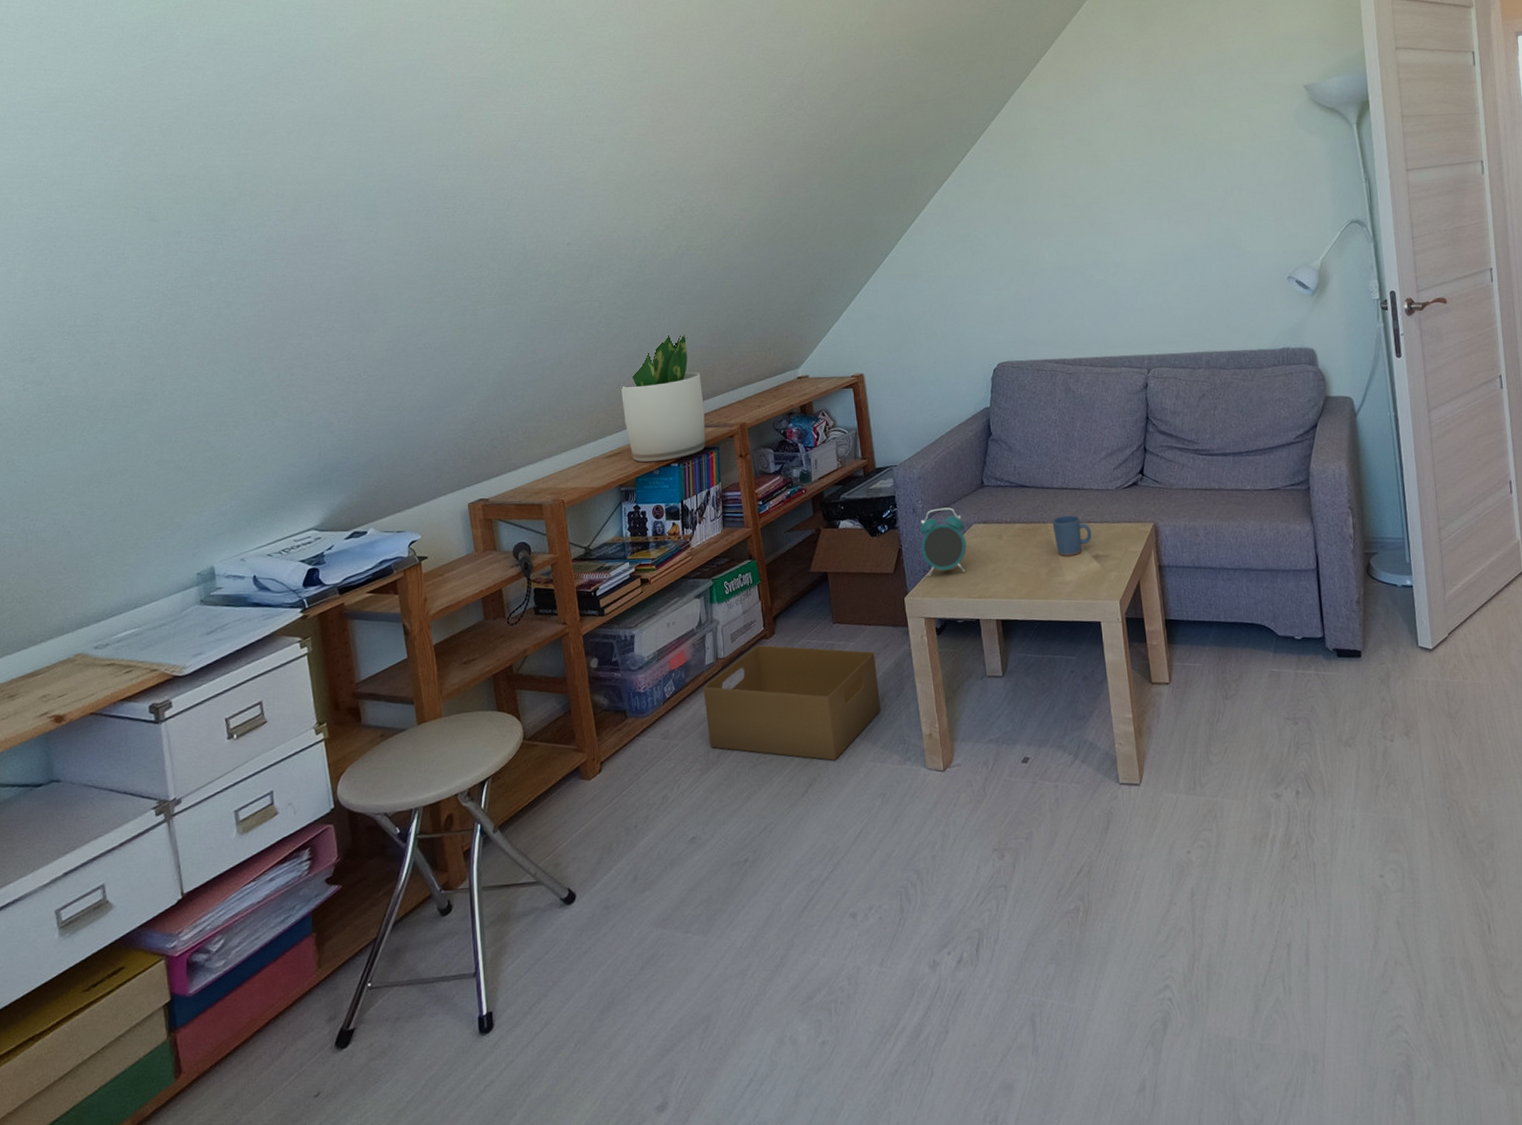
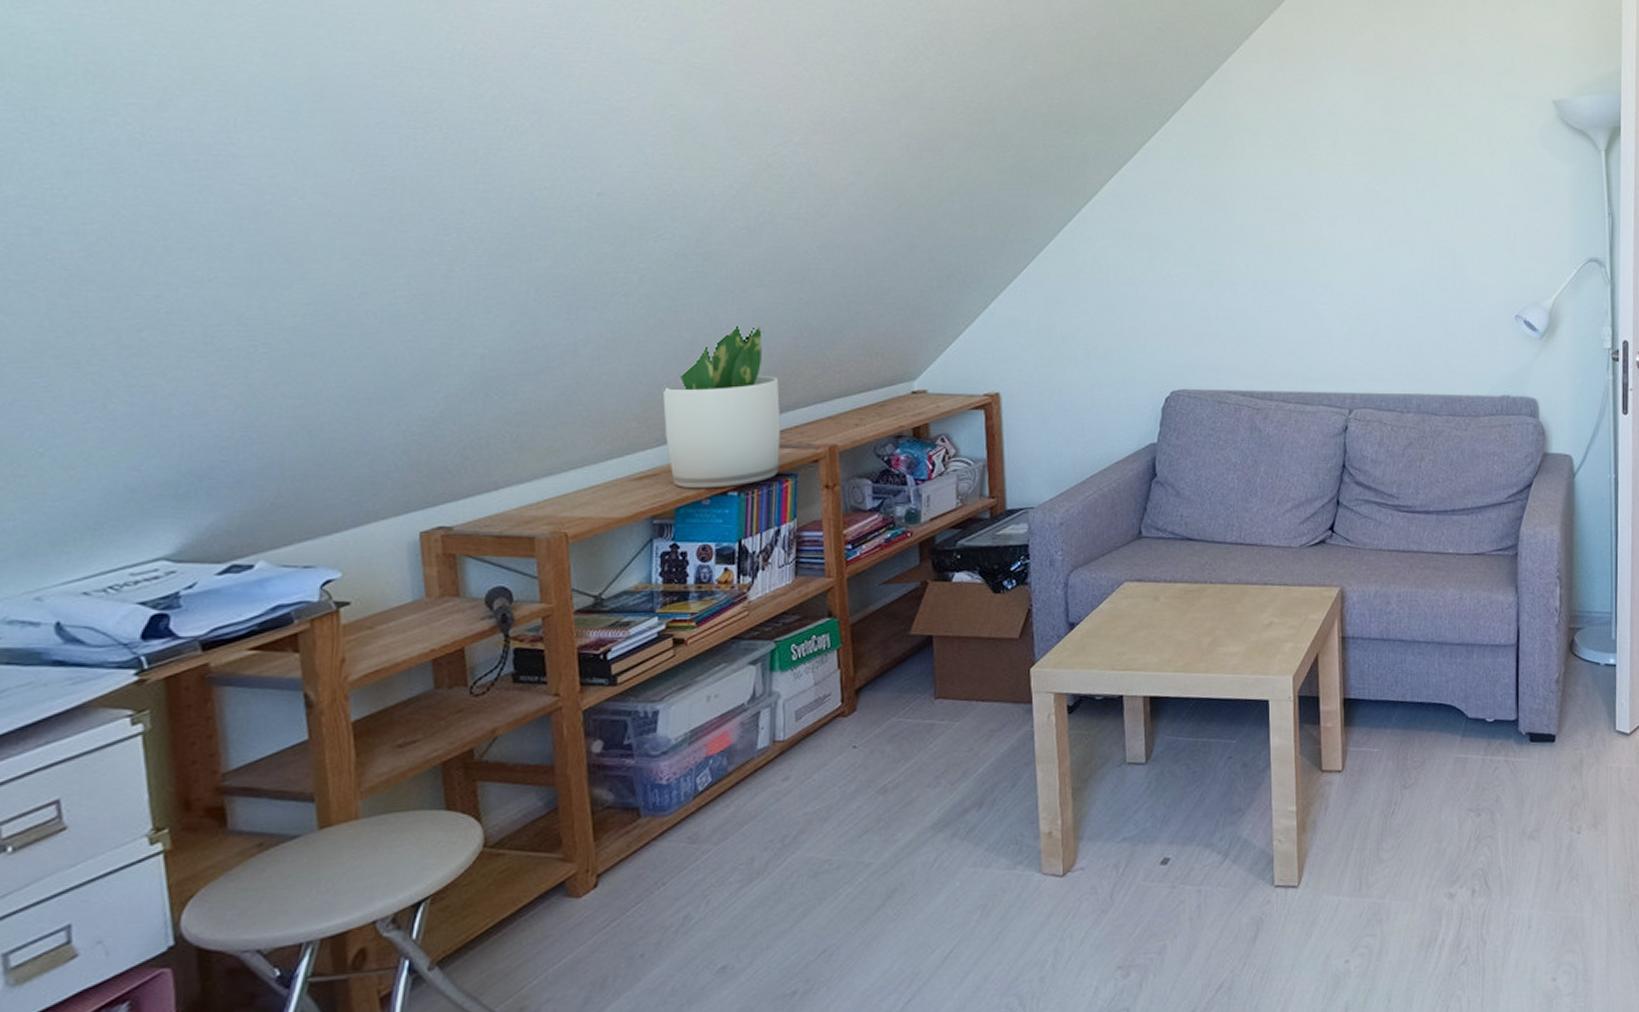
storage basket: present [703,644,880,760] -> none [751,724,989,866]
alarm clock: present [919,507,967,577] -> none [1056,561,1114,644]
mug: present [1052,514,1092,556] -> none [1221,574,1268,623]

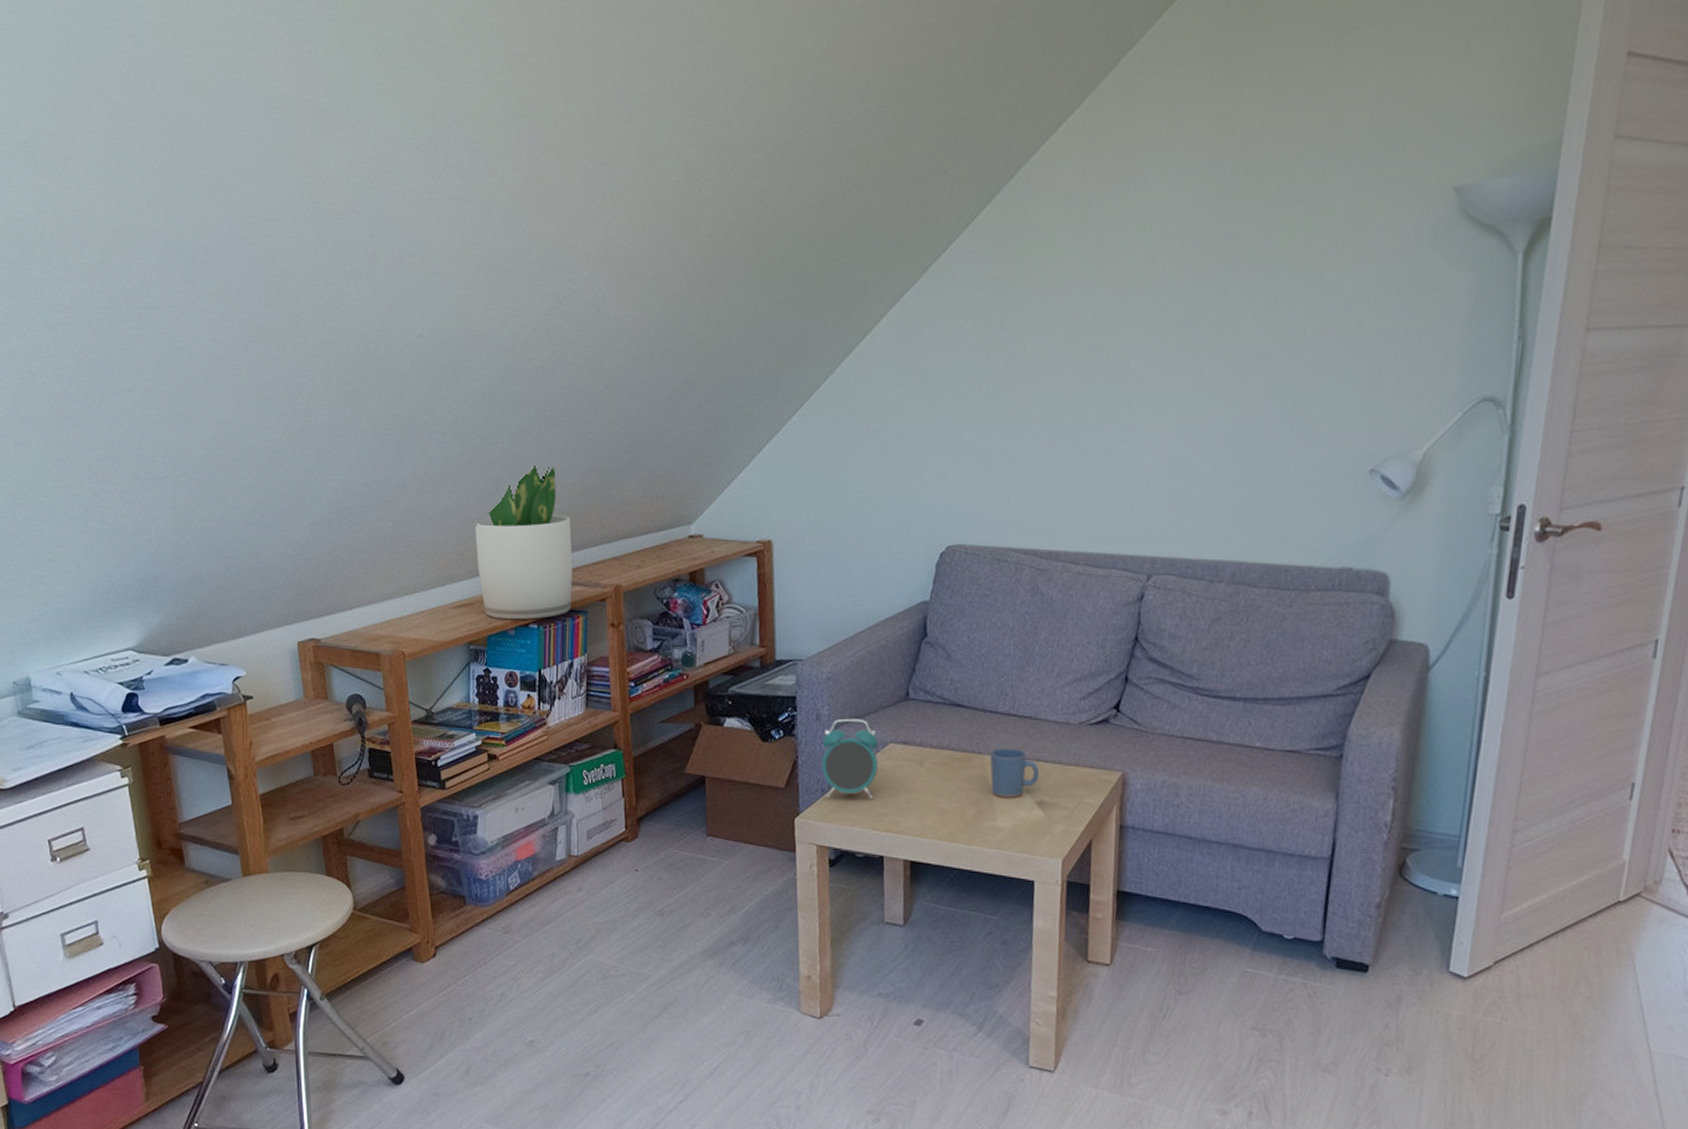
alarm clock: none [1056,561,1114,644] -> present [821,718,878,799]
mug: none [1221,574,1268,623] -> present [990,747,1040,798]

